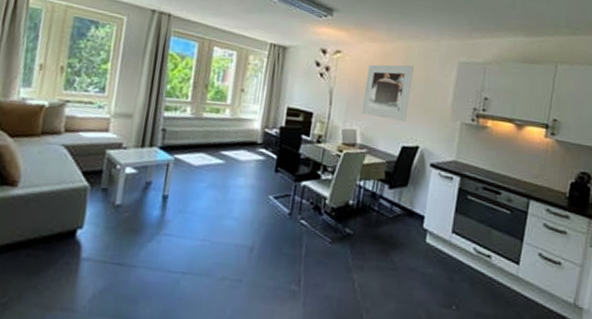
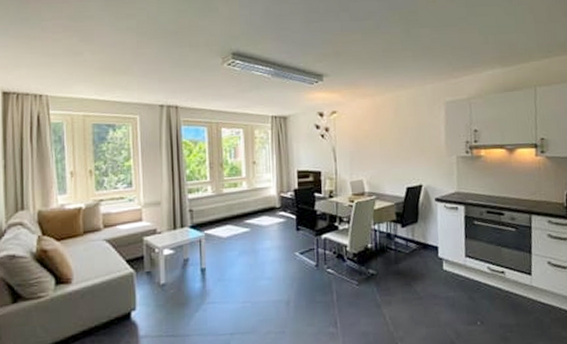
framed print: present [362,64,414,121] -> none [363,112,407,165]

